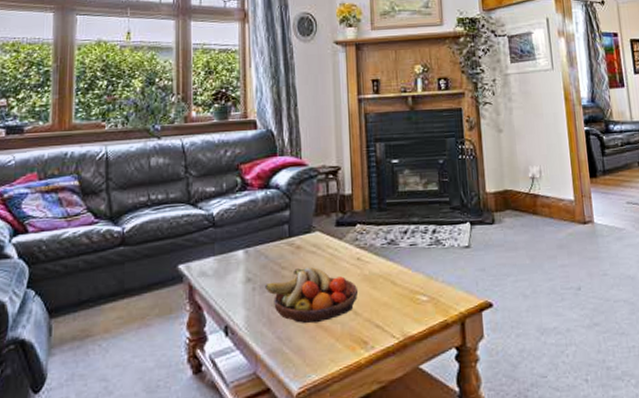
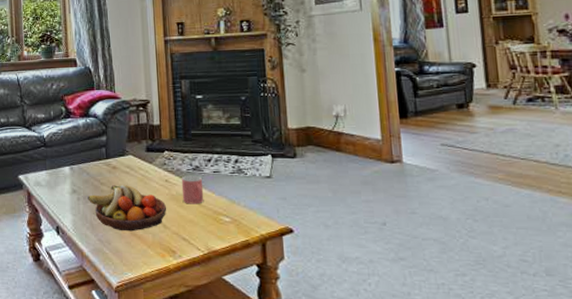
mug: none [374,250,400,285] -> present [181,175,204,204]

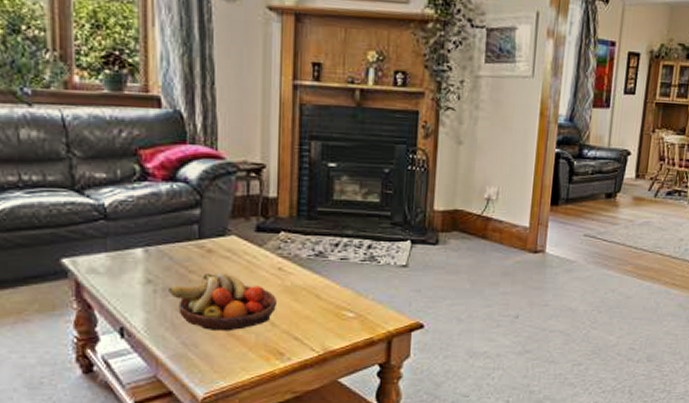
mug: present [181,175,204,204] -> none [298,262,326,298]

